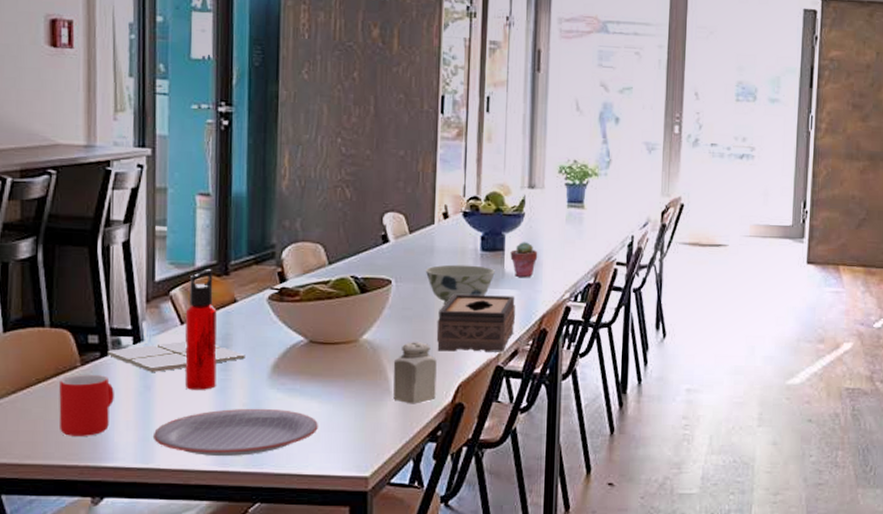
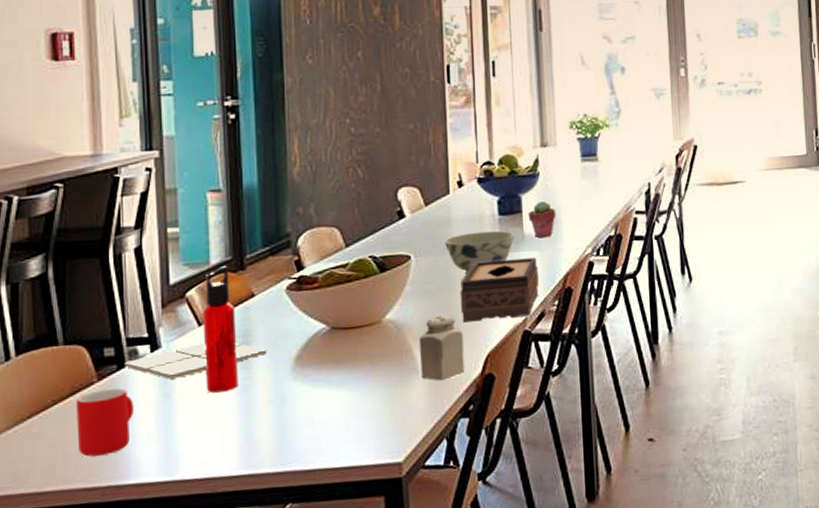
plate: present [152,408,318,457] -> none [175,402,346,461]

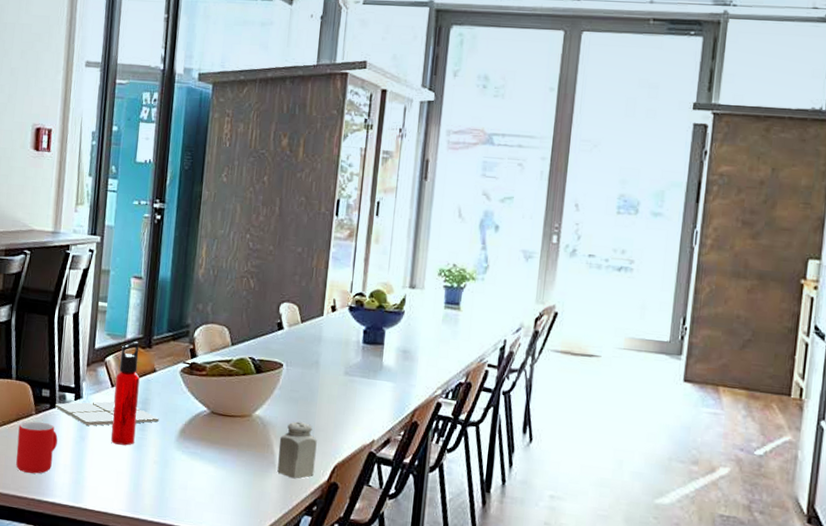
bowl: present [443,230,514,274] -> none [312,353,374,390]
tissue box: present [460,257,539,323] -> none [318,381,391,440]
potted succulent: present [528,201,556,238] -> none [388,338,415,372]

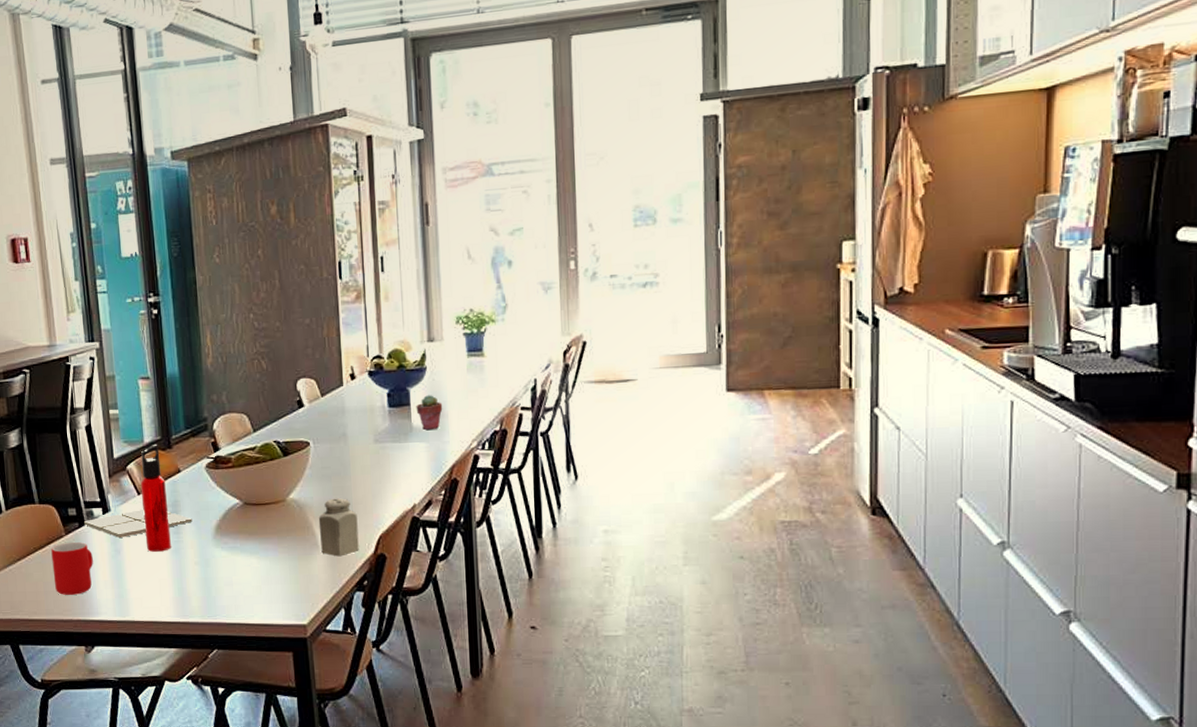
potted succulent: none [388,338,415,372] -> present [416,395,443,430]

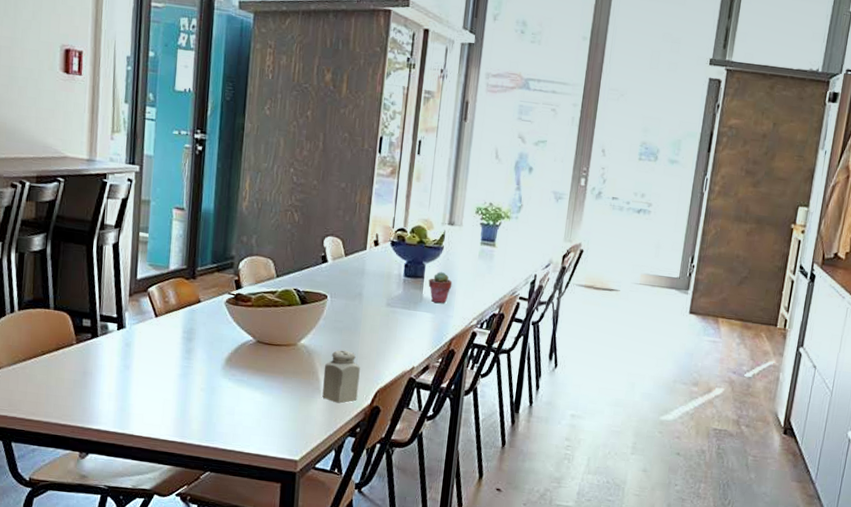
mug: present [51,542,93,595] -> none [57,351,101,402]
drink coaster: present [84,510,192,539] -> none [97,331,205,356]
water bottle: present [140,445,171,552] -> none [156,272,184,374]

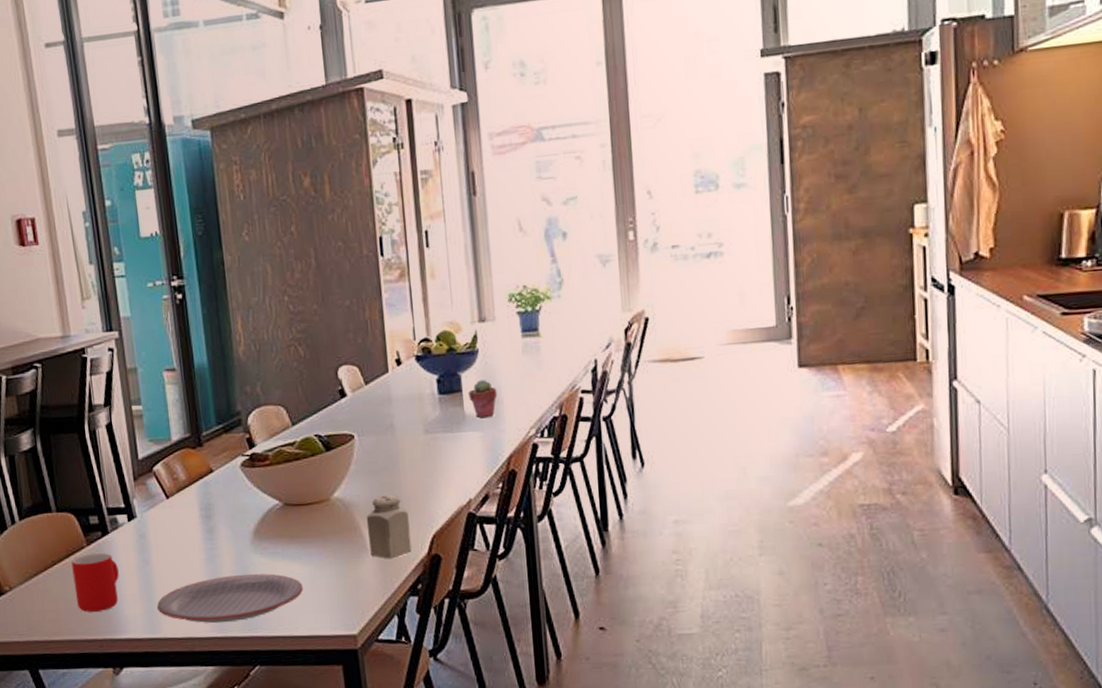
mug: none [57,351,101,402] -> present [71,553,119,612]
plate: none [128,391,260,432] -> present [156,573,303,624]

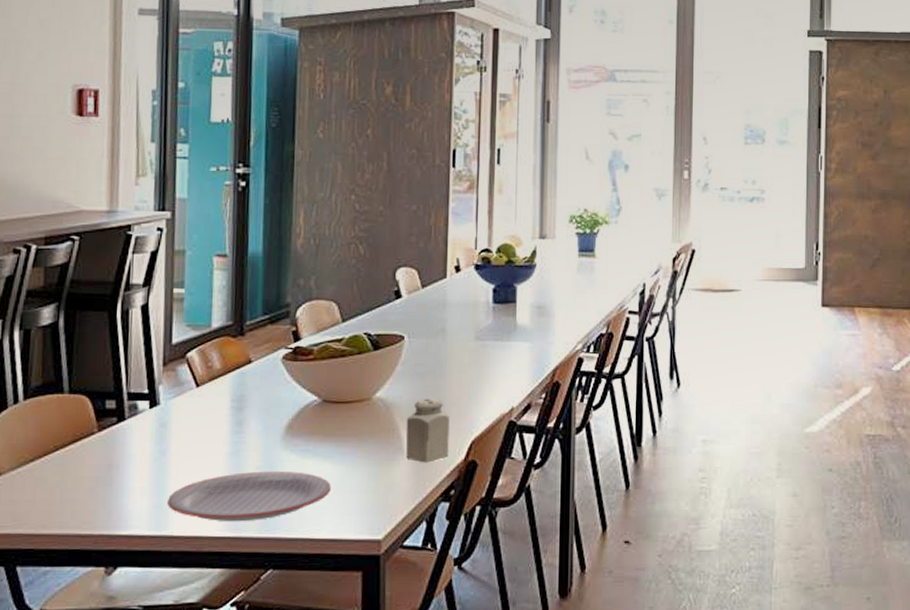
mug: present [71,553,119,612] -> none [75,441,130,504]
potted succulent: present [468,380,498,418] -> none [522,293,550,329]

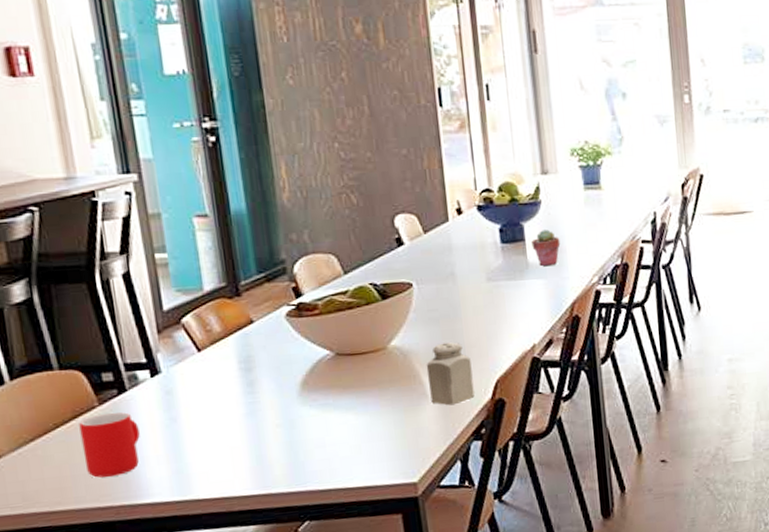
mug: none [75,441,130,504] -> present [79,412,140,478]
plate: present [166,470,331,522] -> none [186,425,358,481]
potted succulent: none [522,293,550,329] -> present [531,229,561,266]

